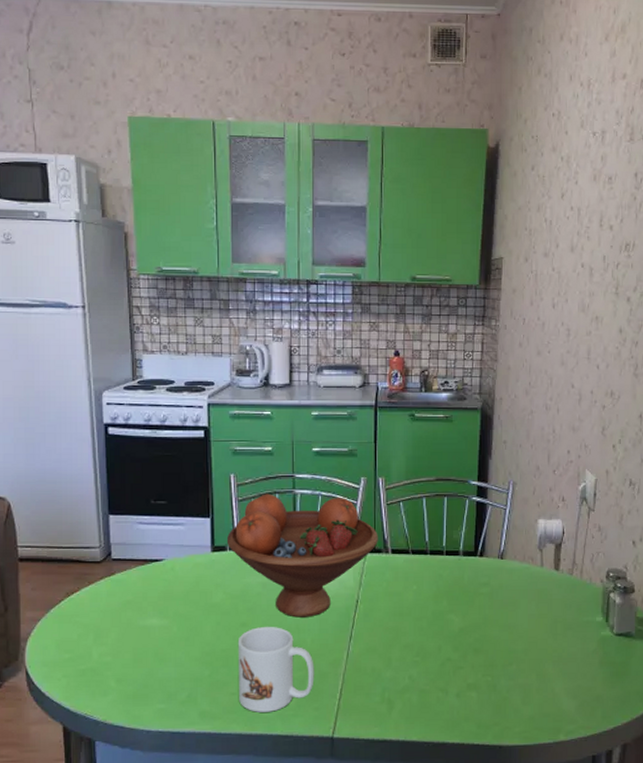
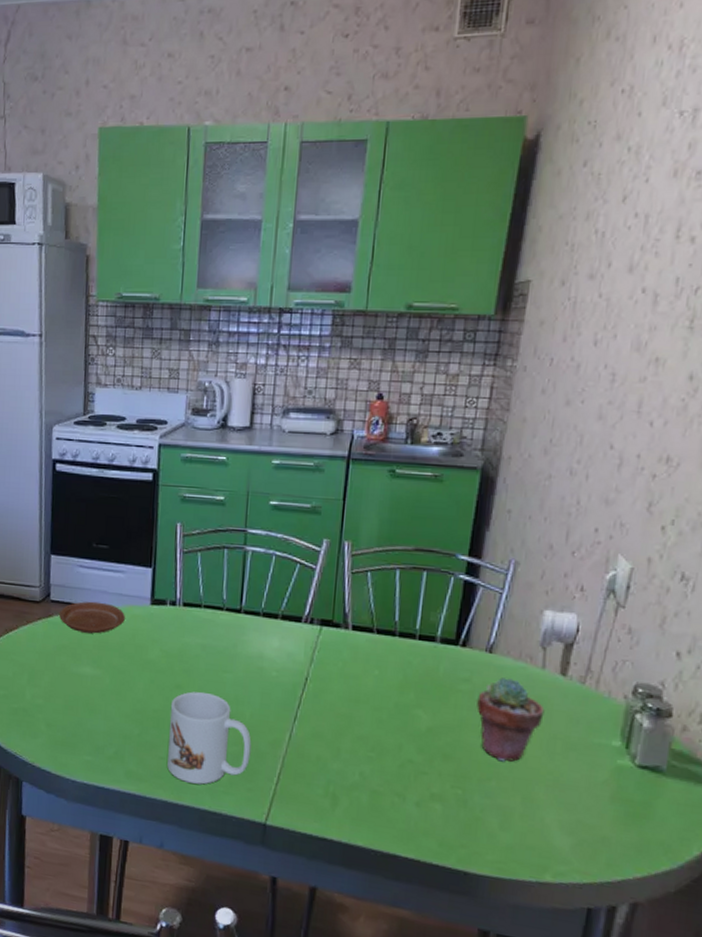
plate: none [121,555,188,586] -> present [58,601,125,634]
fruit bowl: present [226,494,378,618] -> none [167,547,338,689]
potted succulent: none [494,578,546,648] -> present [476,677,545,762]

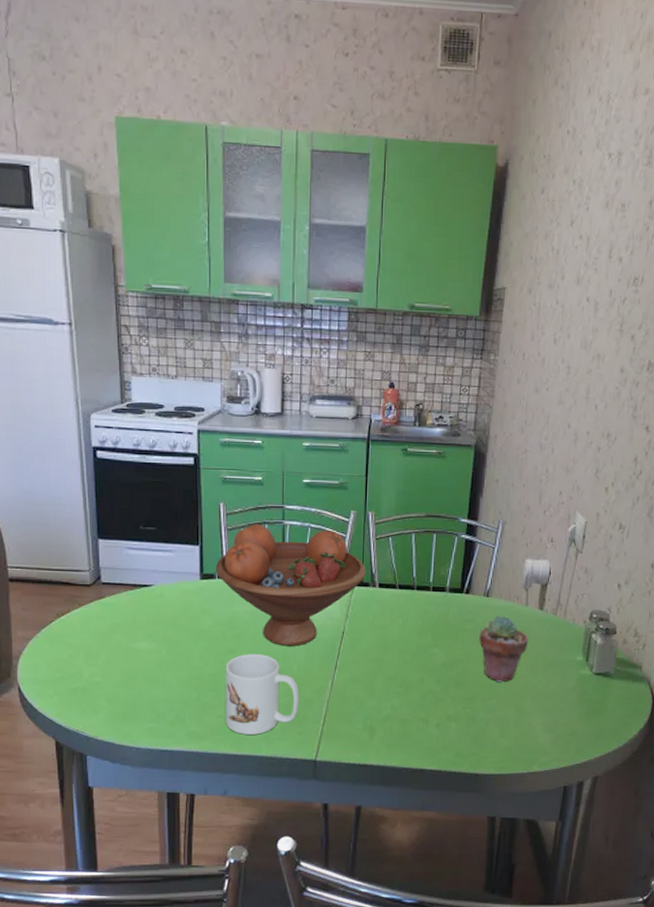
plate: present [58,601,125,634] -> none [111,580,176,611]
fruit bowl: none [167,547,338,689] -> present [215,524,366,646]

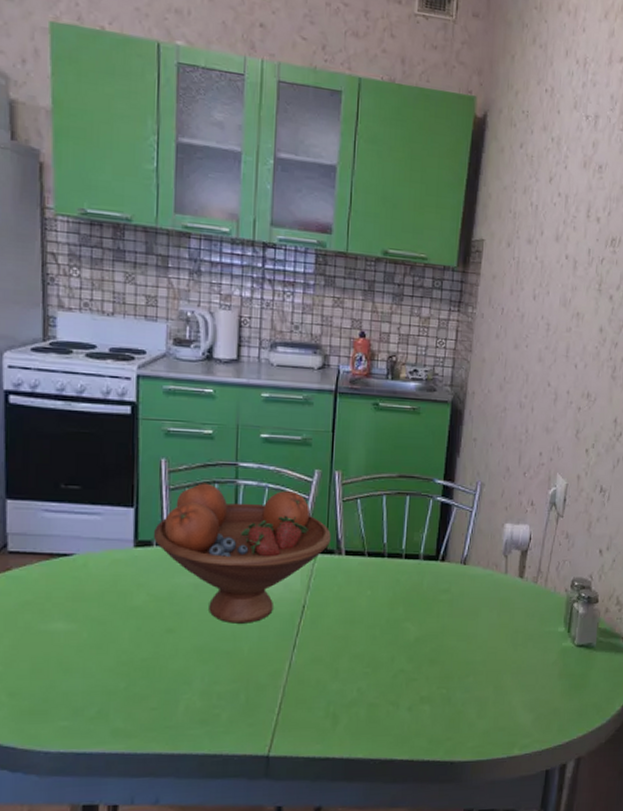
mug: present [225,653,300,735] -> none [160,632,251,730]
potted succulent: present [478,616,529,683] -> none [454,585,508,659]

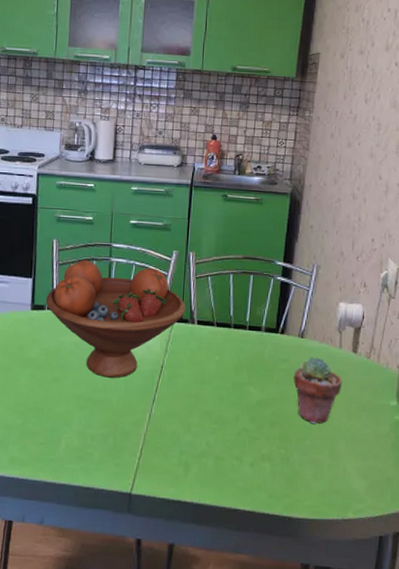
potted succulent: none [454,585,508,659] -> present [293,357,343,424]

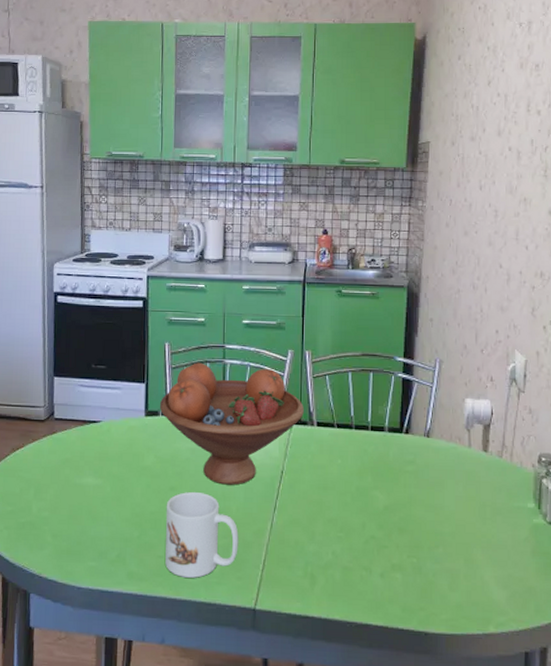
mug: none [46,383,118,464] -> present [165,491,239,578]
potted succulent: present [293,357,343,424] -> none [420,457,474,530]

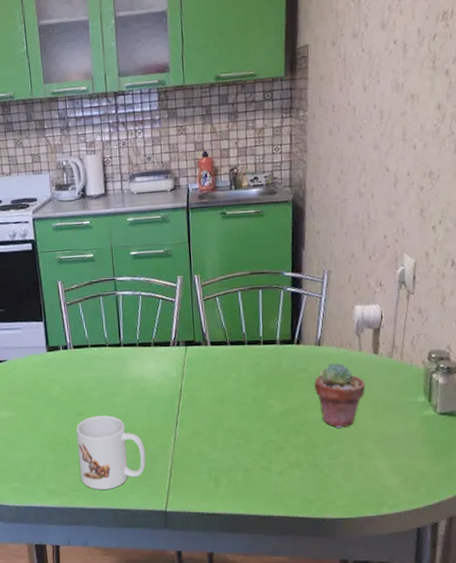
fruit bowl: present [159,362,304,485] -> none [59,296,197,407]
potted succulent: none [420,457,474,530] -> present [313,363,366,429]

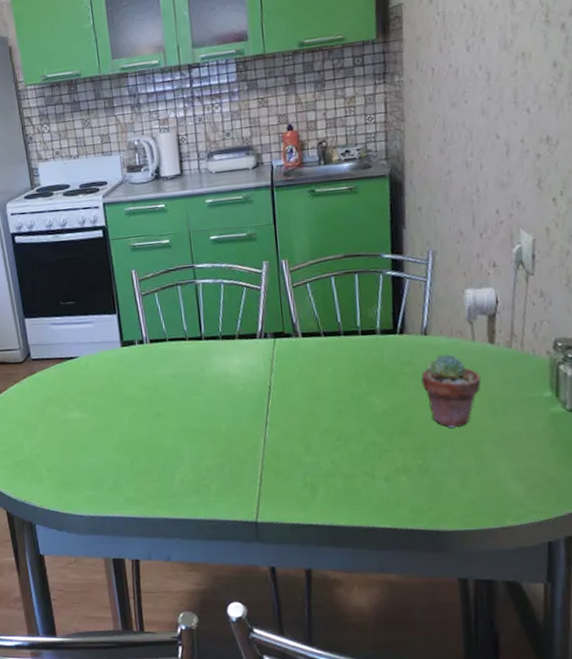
mug: present [76,415,146,490] -> none [154,415,233,498]

